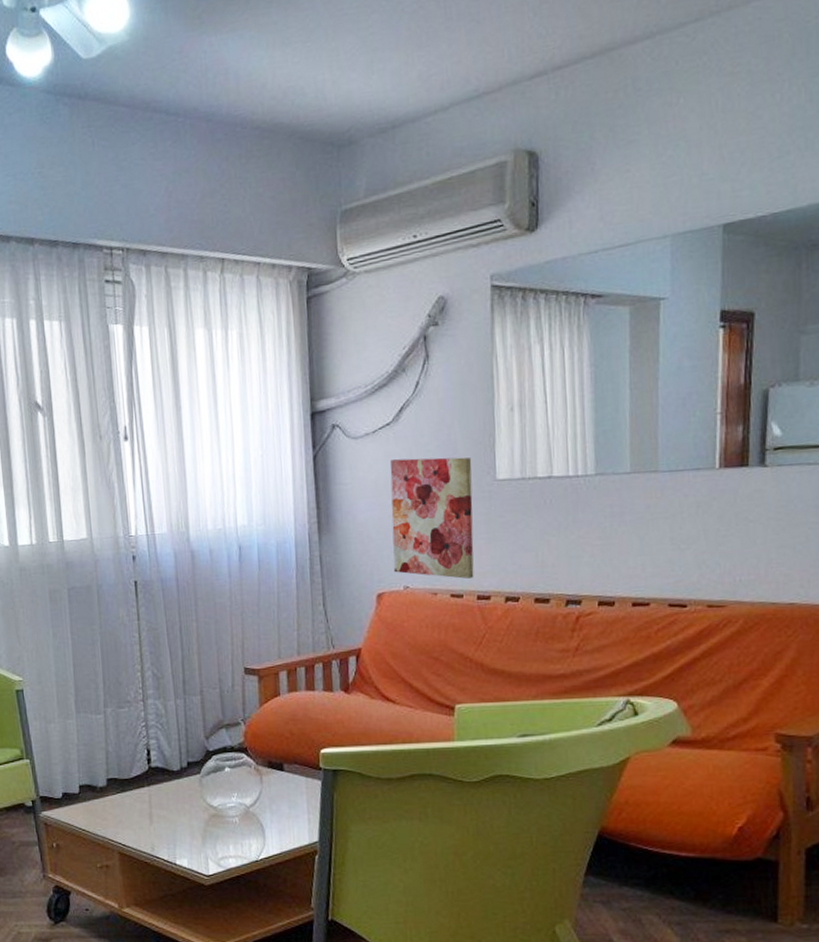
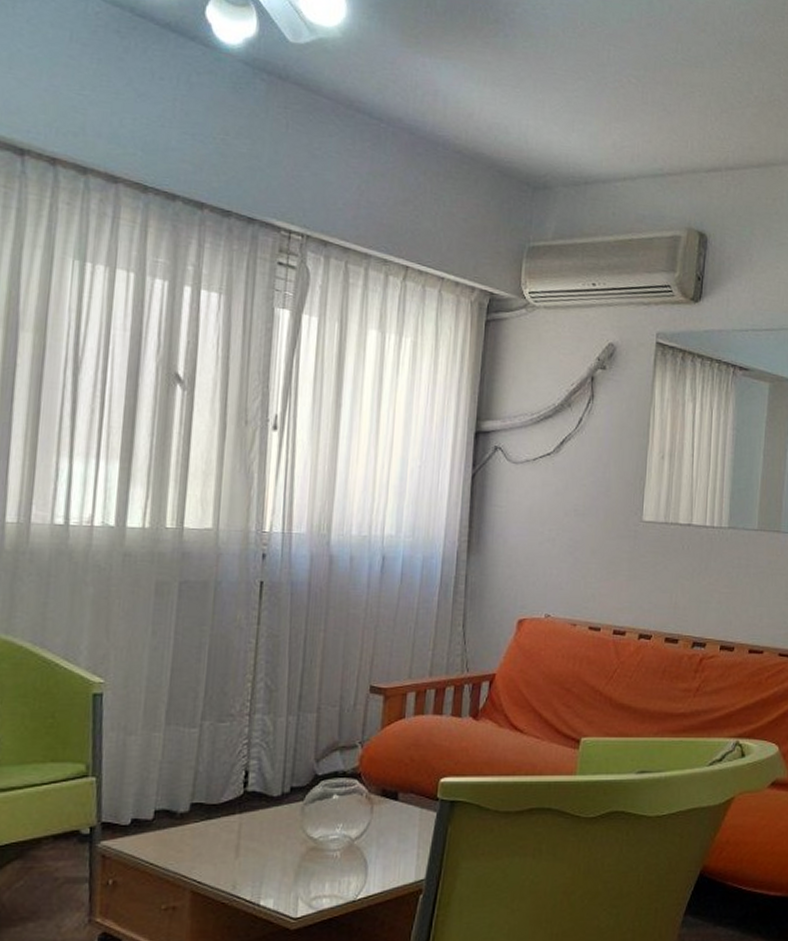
wall art: present [389,457,474,580] -> none [537,489,622,614]

